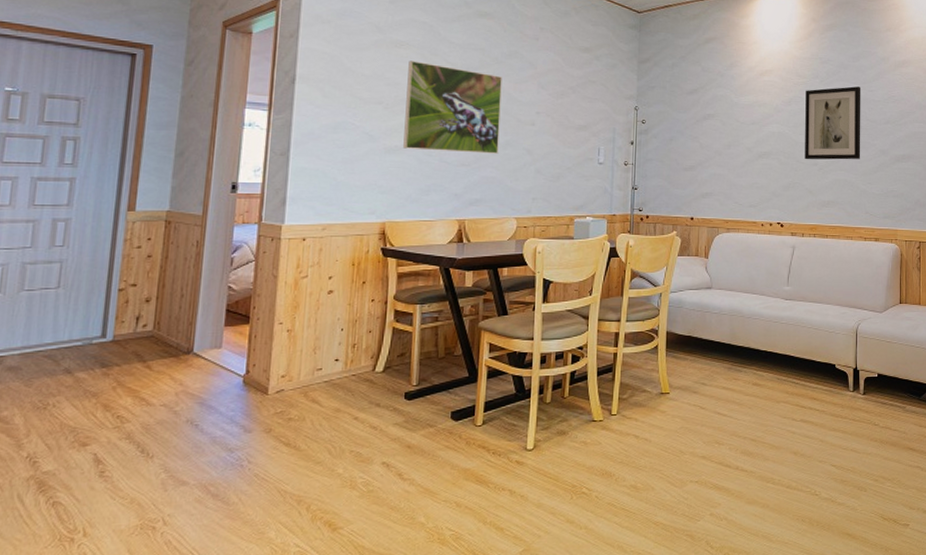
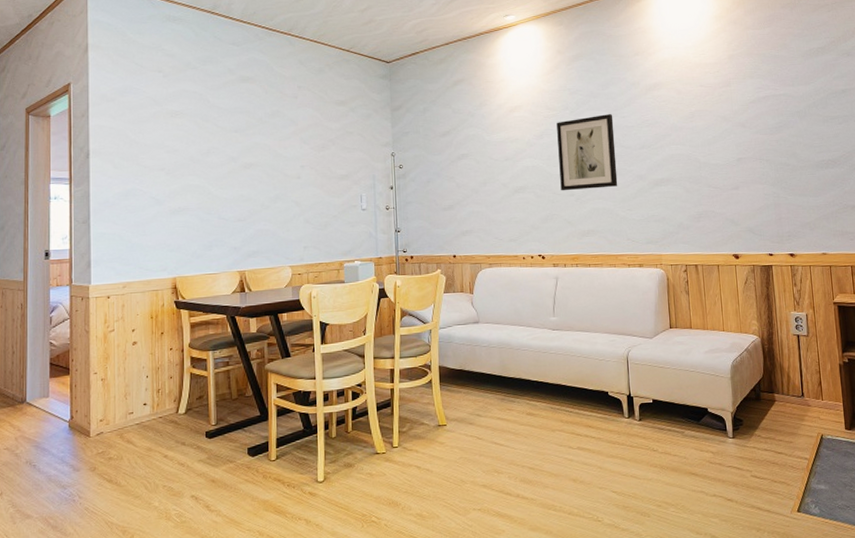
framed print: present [403,60,502,154] -> none [184,128,270,210]

